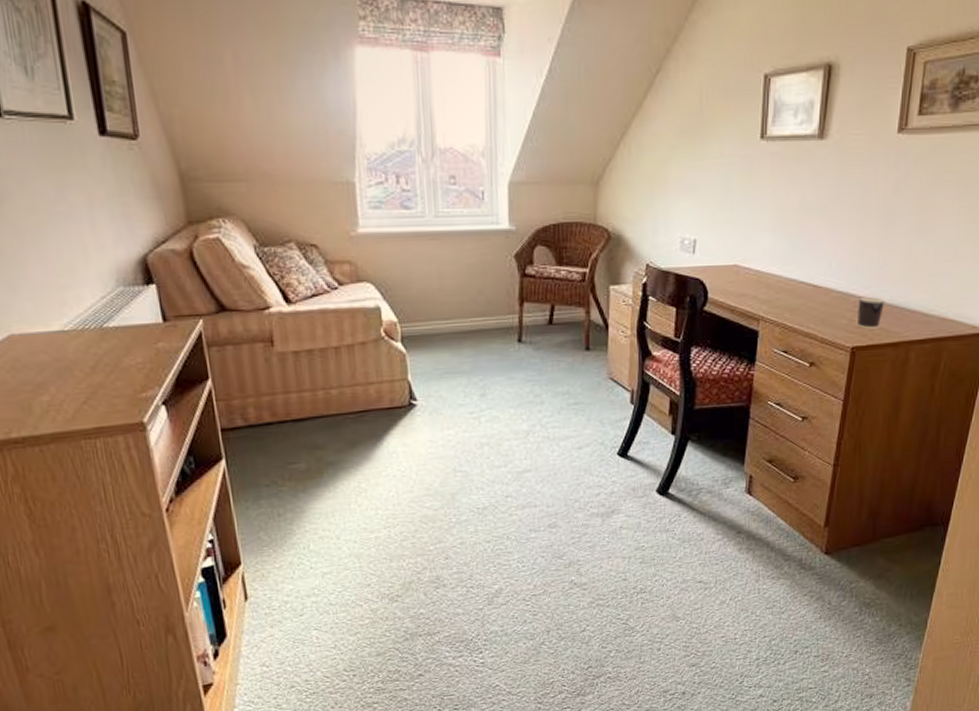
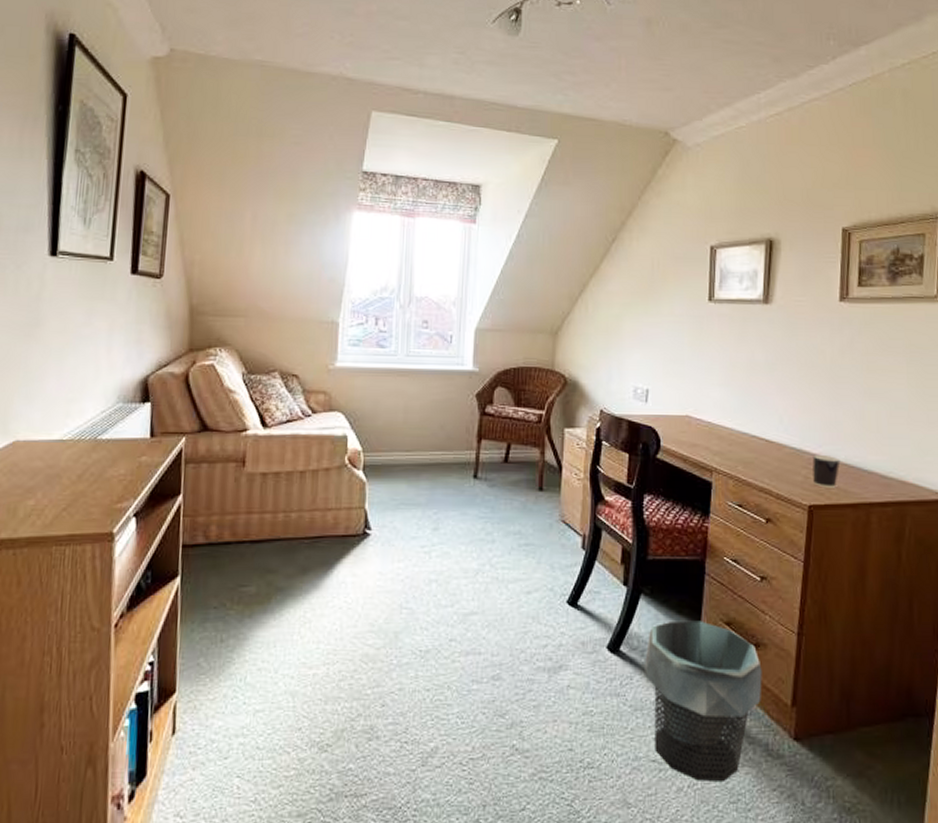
trash bin: none [692,460,799,594] -> present [645,620,762,781]

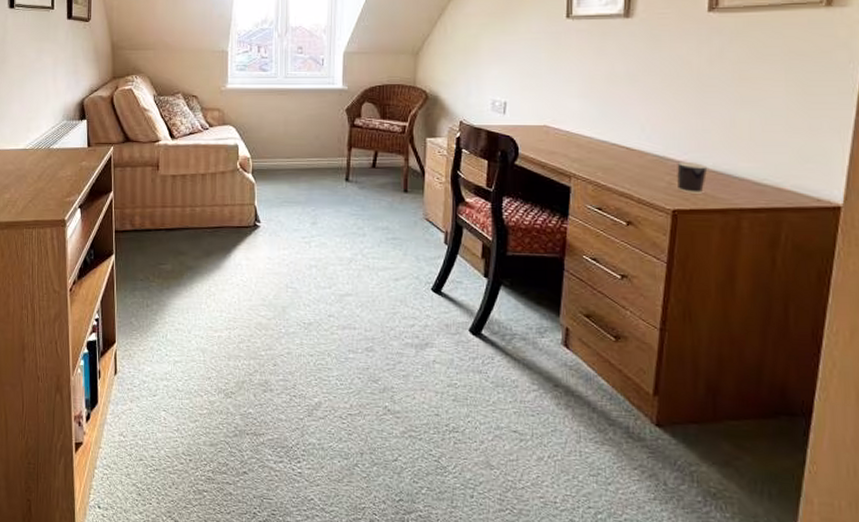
trash bin: present [645,620,762,781] -> none [505,310,623,456]

